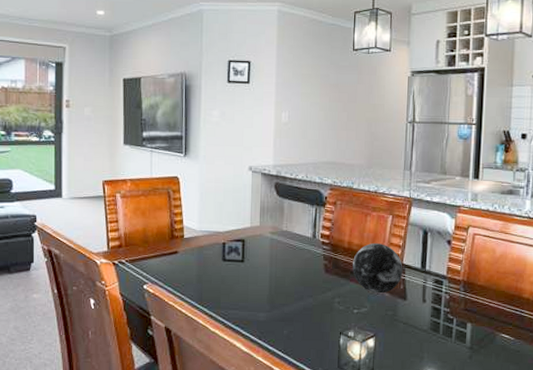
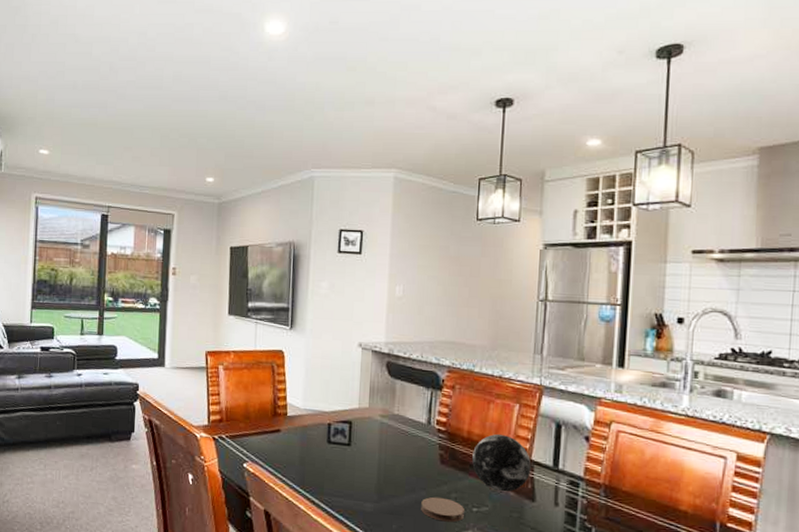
coaster: none [309,302,347,324] -> present [421,496,464,523]

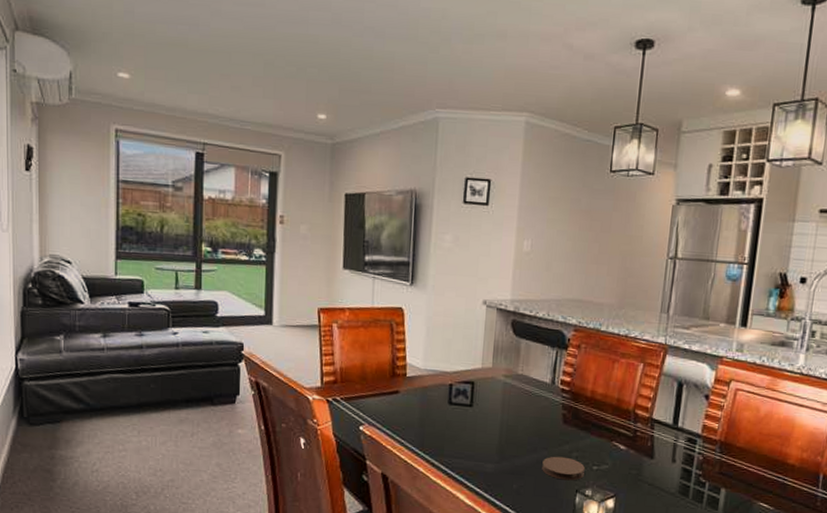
decorative orb: present [472,434,532,492] -> none [594,393,652,450]

